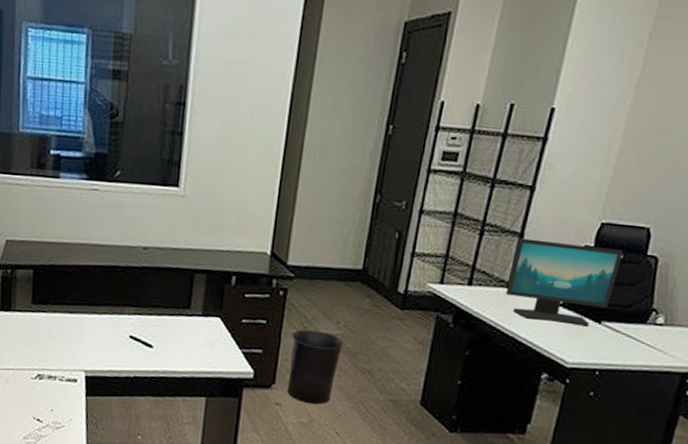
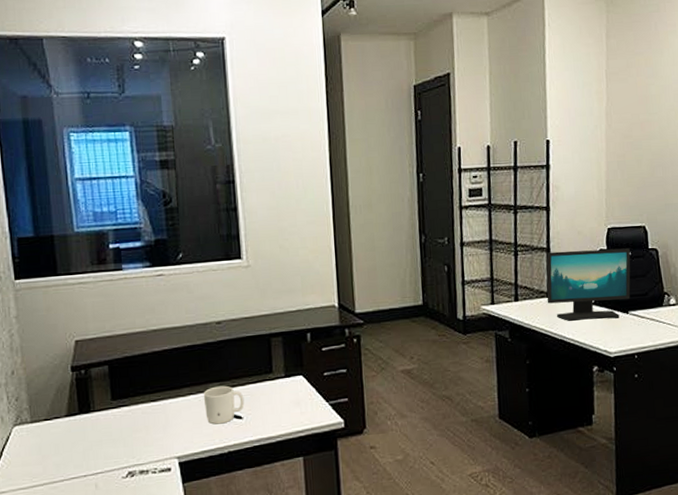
mug: none [118,310,158,349] -> present [203,385,245,425]
waste bin: present [288,329,345,404] -> none [372,368,421,440]

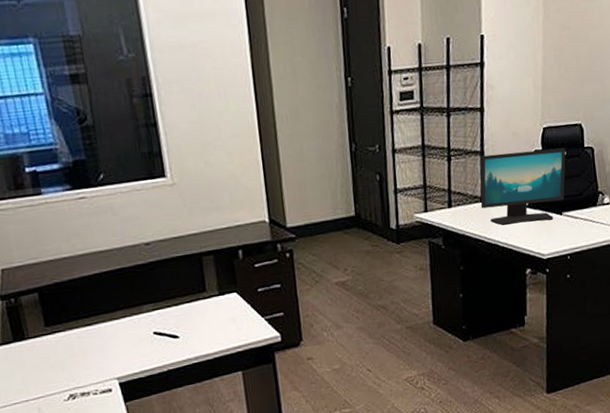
mug: present [203,385,245,425] -> none [137,306,180,345]

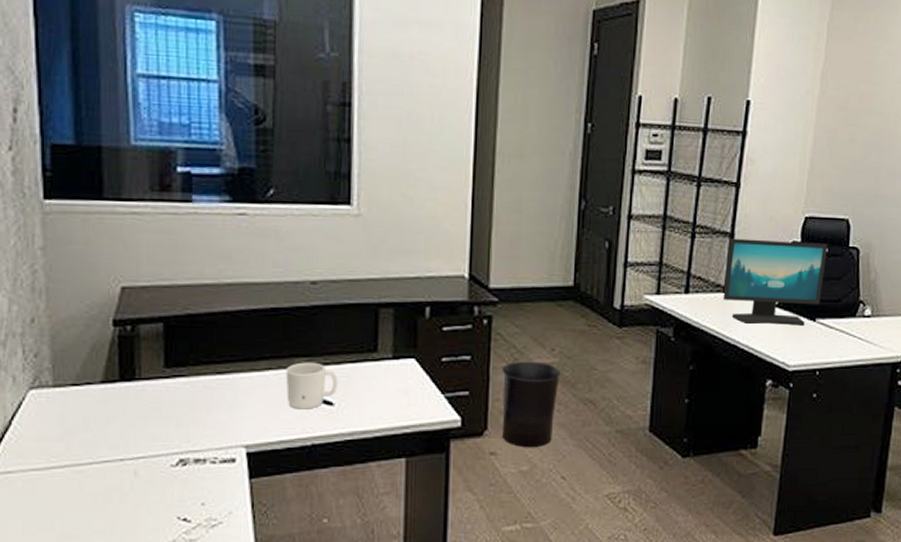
mug: none [137,306,180,345] -> present [285,362,338,409]
waste bin: none [307,281,356,351] -> present [502,361,562,447]

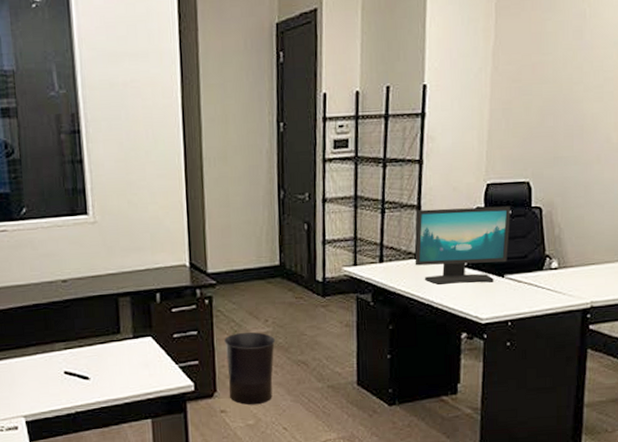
mug: present [285,362,338,409] -> none [49,345,92,385]

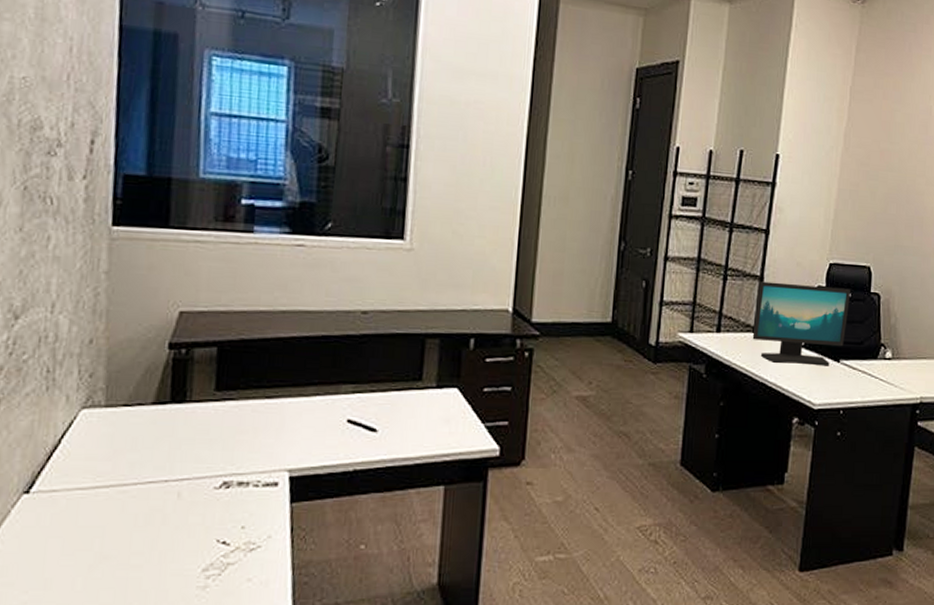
waste bin: present [224,331,276,405] -> none [539,393,598,478]

